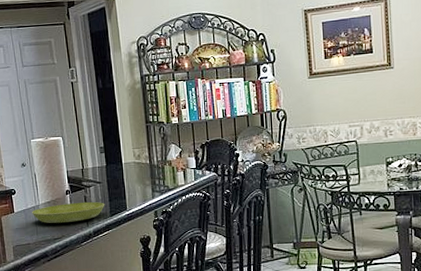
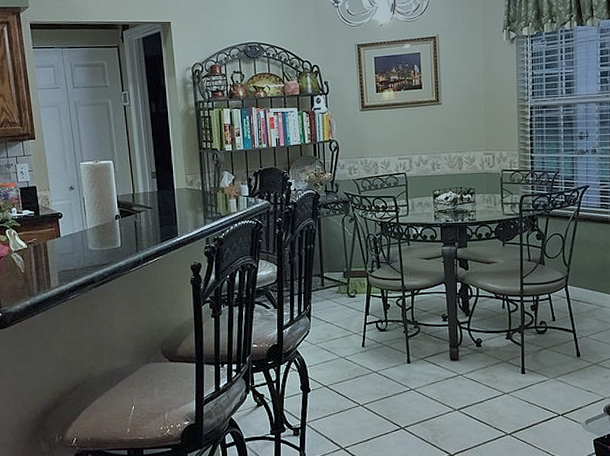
saucer: present [32,201,105,224] -> none [79,227,156,249]

